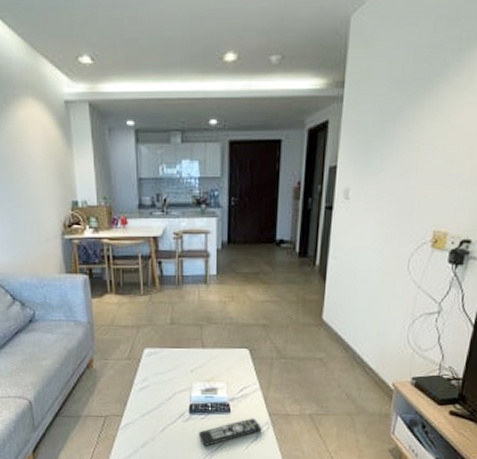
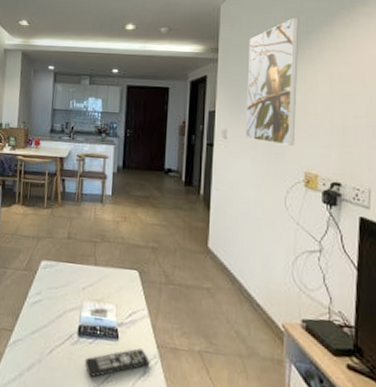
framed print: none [370,30,452,202] -> present [245,18,299,146]

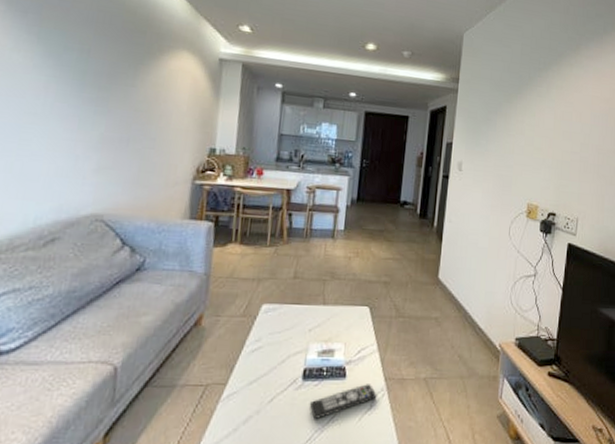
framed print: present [245,18,299,146] -> none [478,54,533,179]

